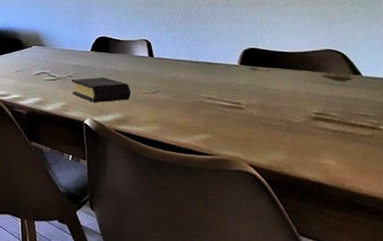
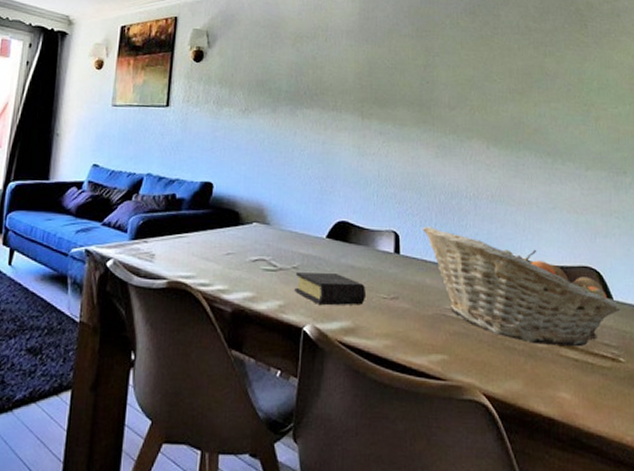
fruit basket: none [170,32,372,120] -> present [423,226,621,347]

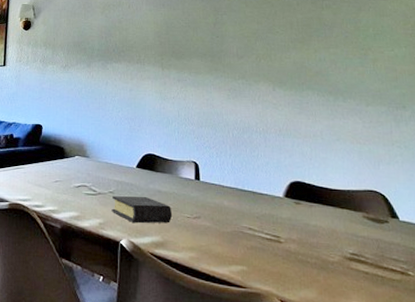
fruit basket: present [423,226,621,347] -> none [219,157,407,262]

